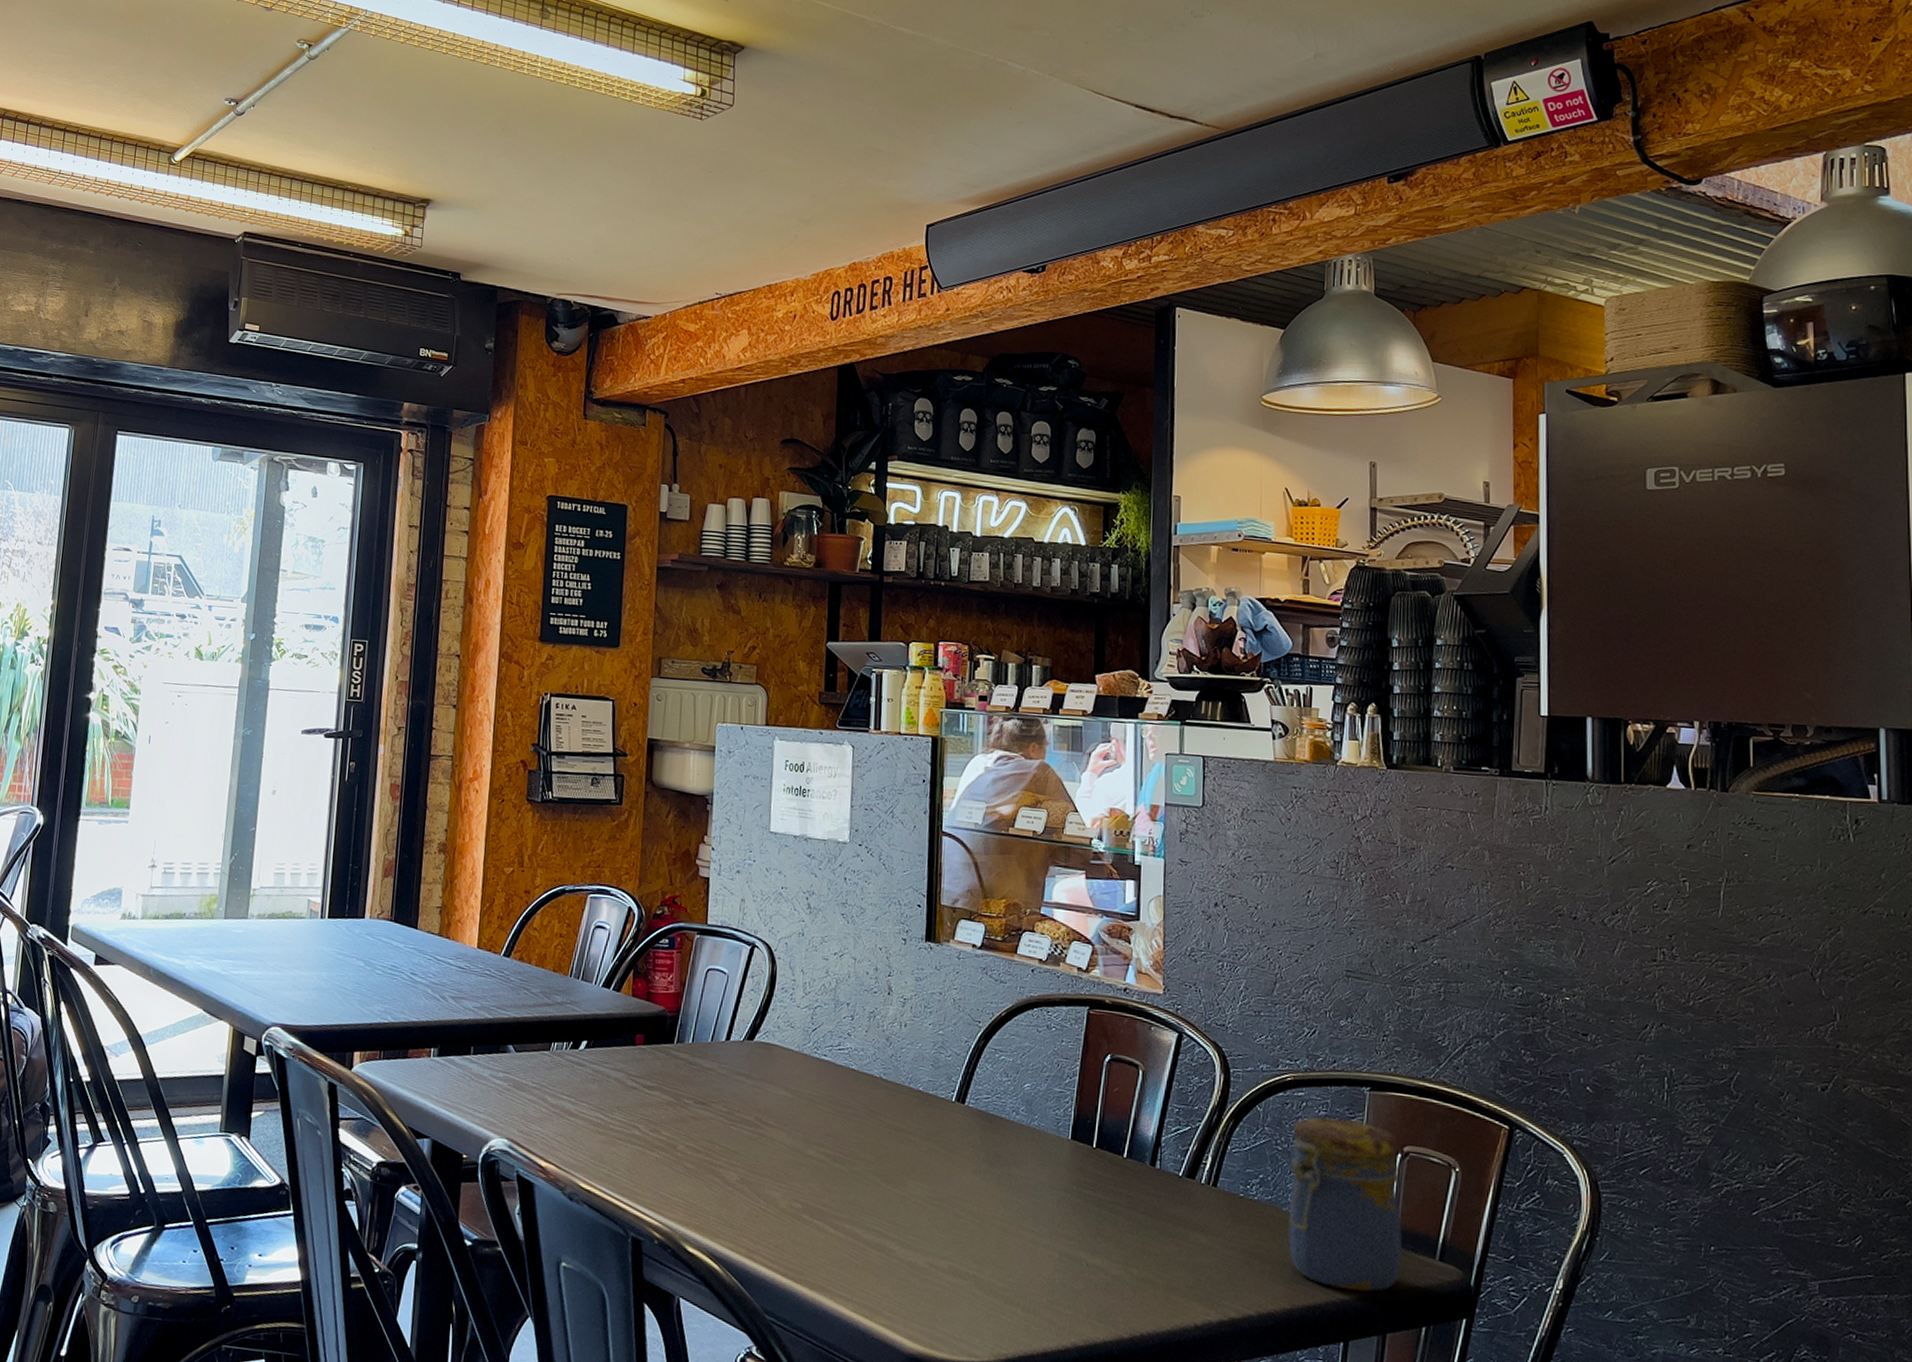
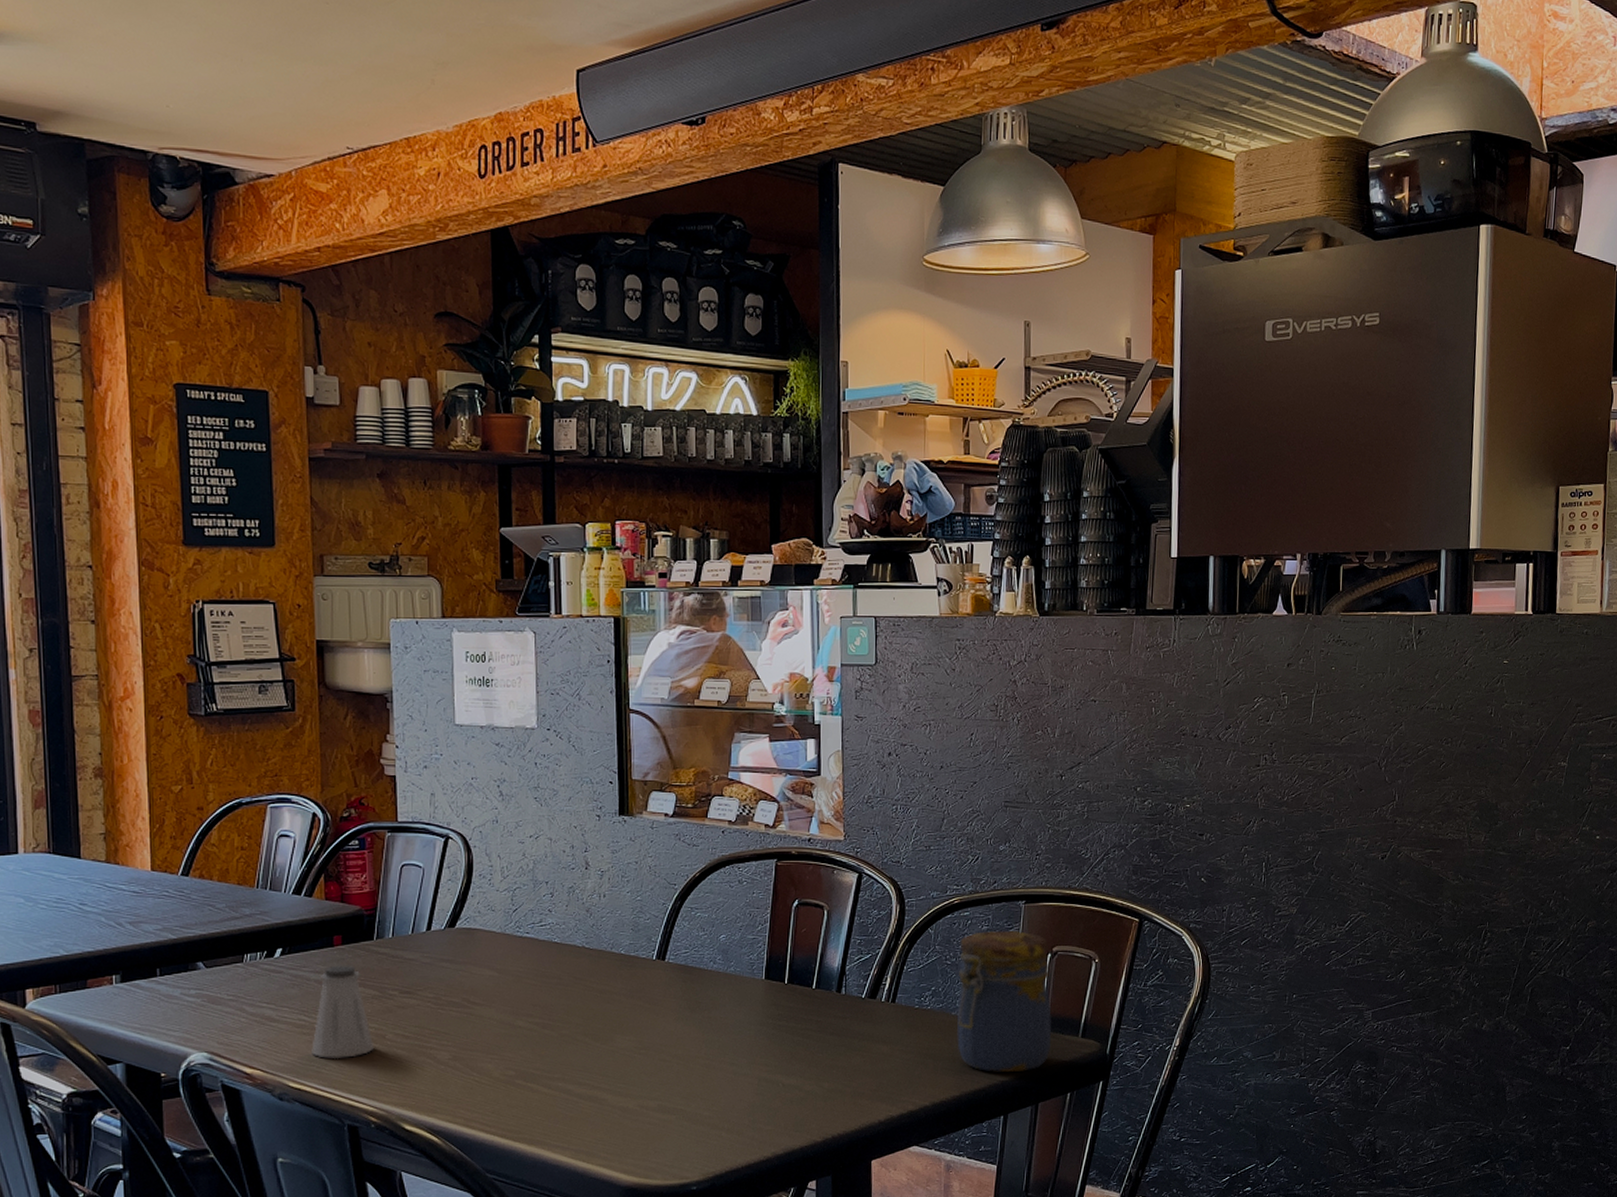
saltshaker: none [604,1064,665,1165] -> present [311,965,375,1059]

